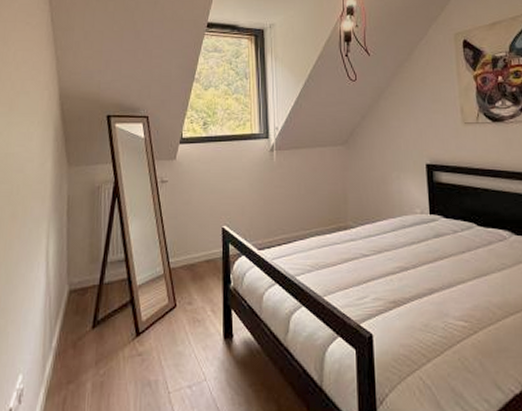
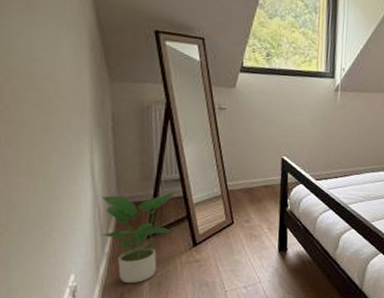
potted plant: none [49,273,120,385] -> present [100,191,175,284]

